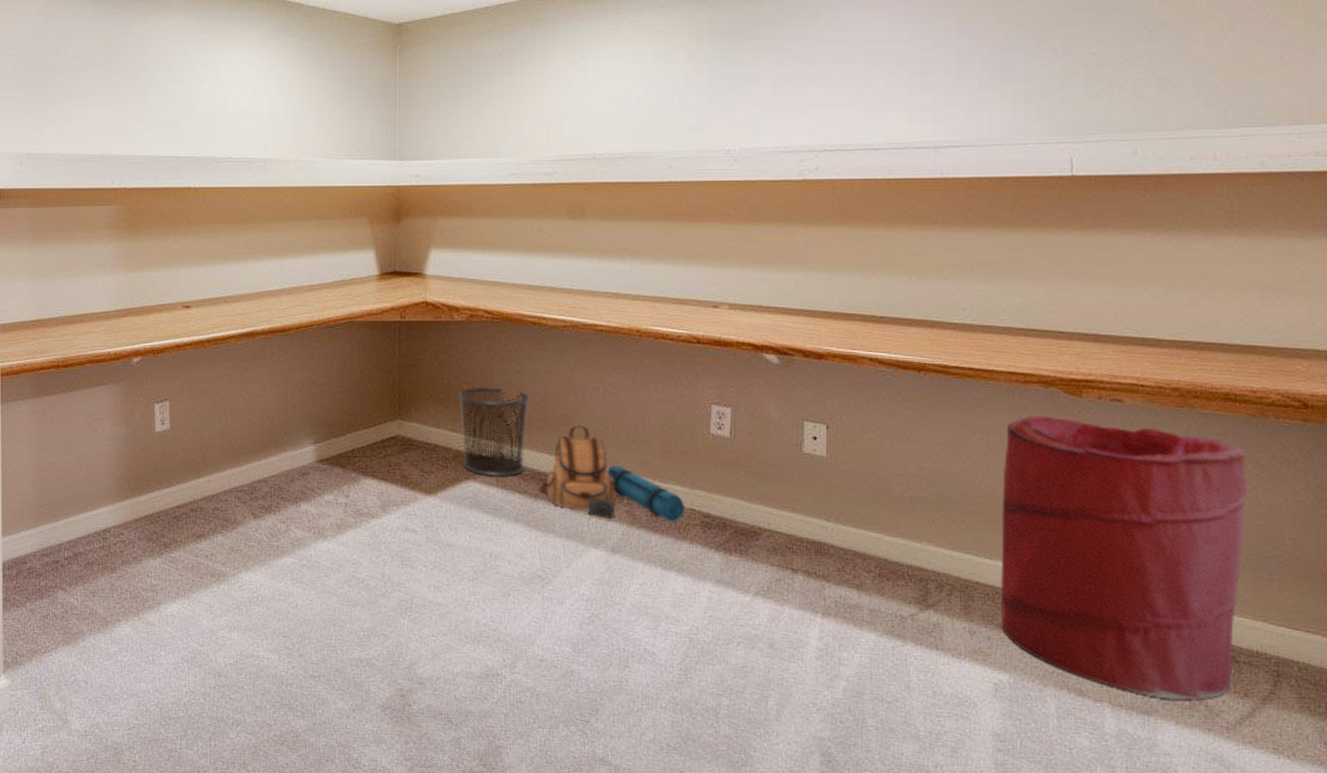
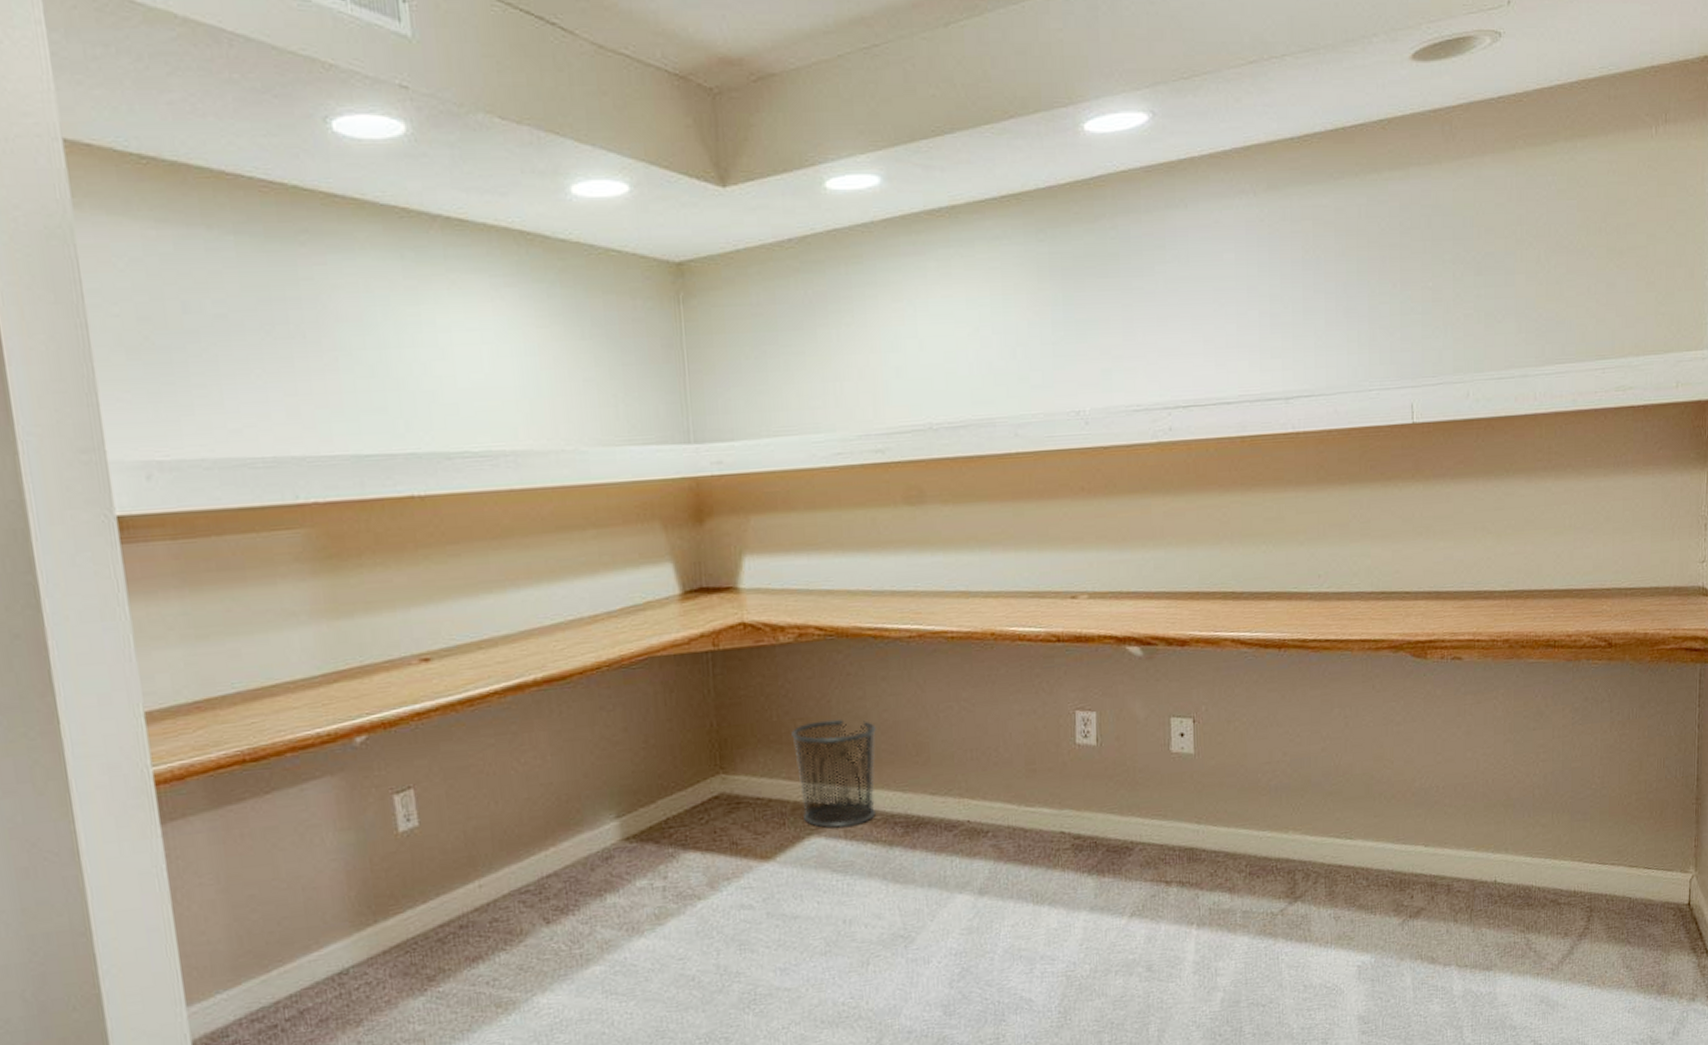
backpack: present [540,425,685,522] -> none [895,752,1054,858]
laundry hamper: present [1000,415,1247,700] -> none [1359,682,1565,952]

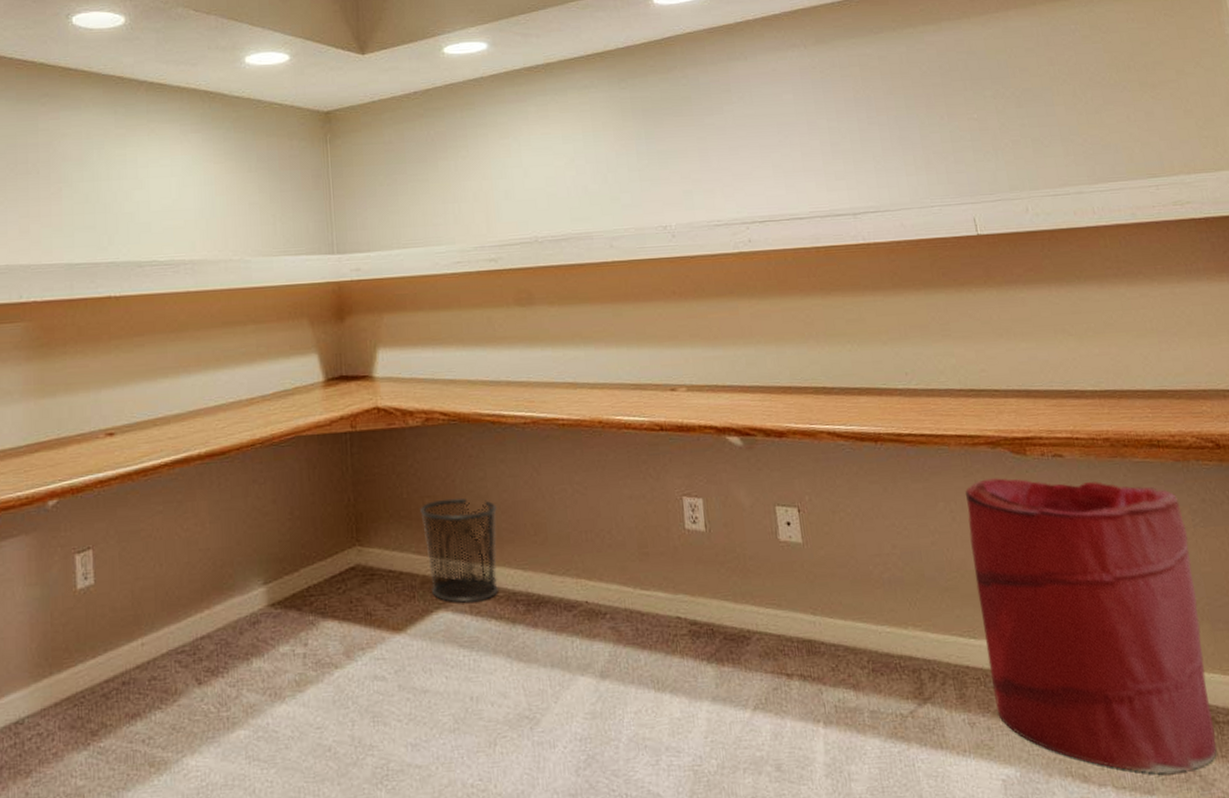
laundry hamper: none [1359,682,1565,952] -> present [965,477,1217,774]

